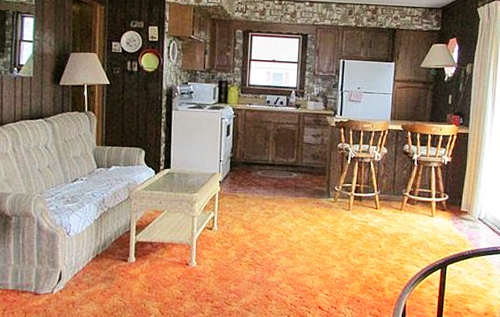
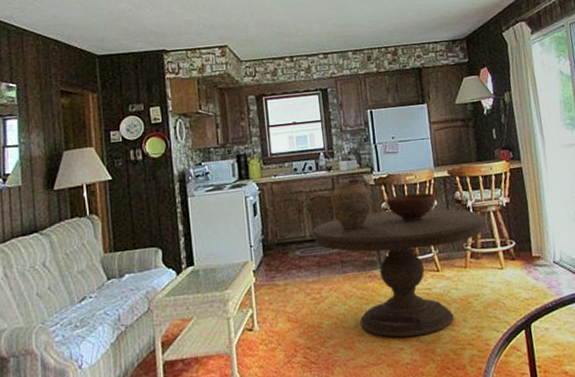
dining table: none [274,150,427,259] -> present [312,208,486,338]
vase: none [294,121,329,162] -> present [331,182,371,230]
fruit bowl: none [342,138,387,163] -> present [386,192,436,222]

